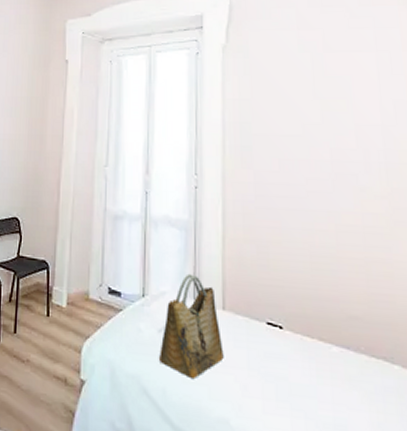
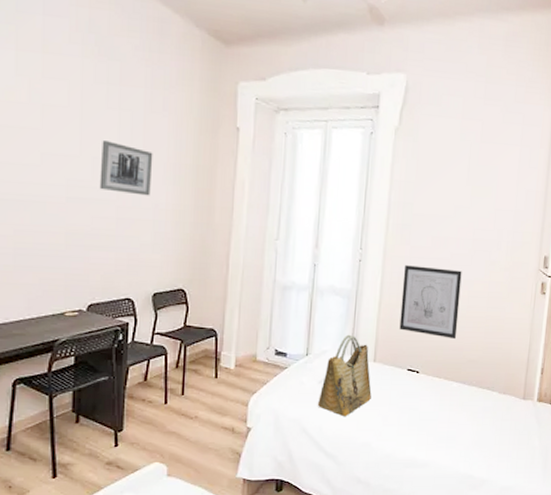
wall art: none [248,192,328,286] -> present [399,265,462,339]

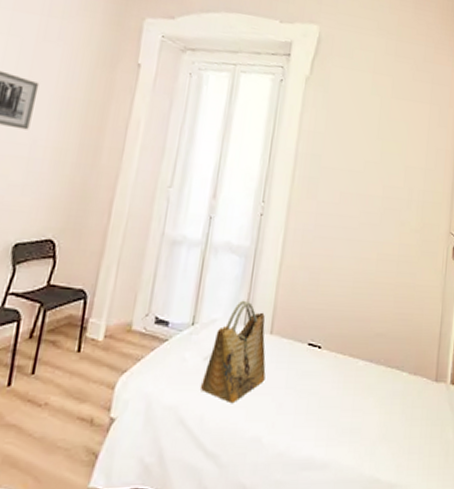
wall art: present [399,265,462,339] -> none [301,222,371,308]

